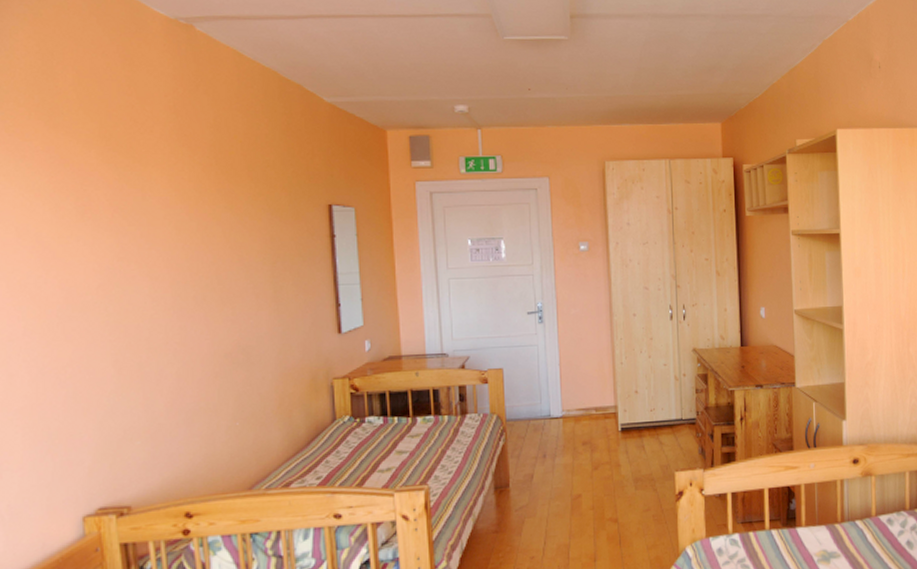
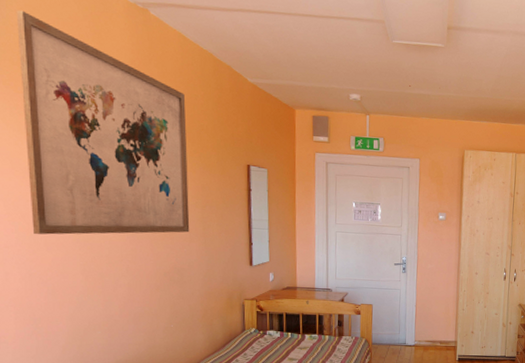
wall art: none [22,39,257,319] -> present [16,10,190,235]

